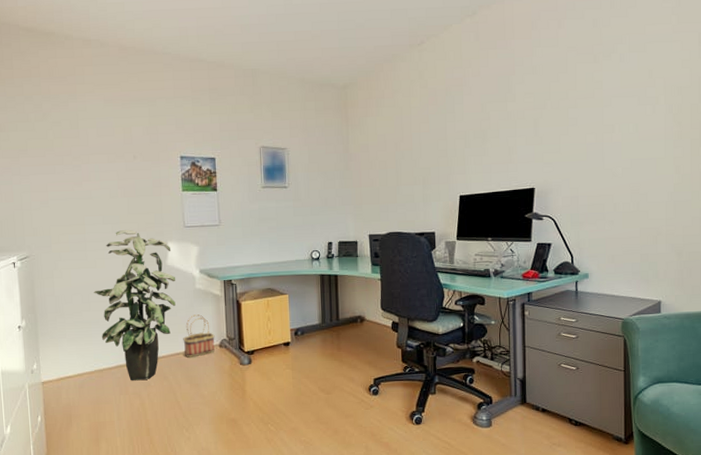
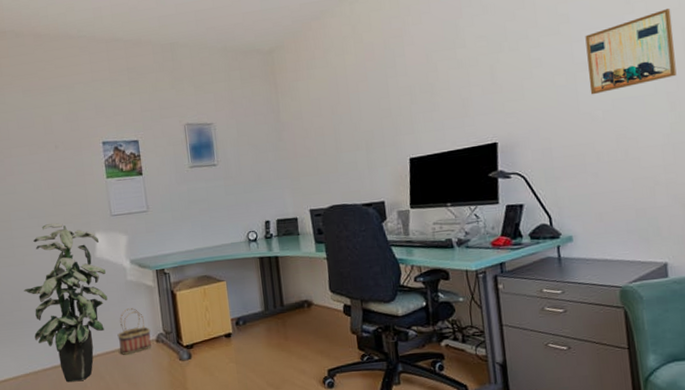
wall art: none [614,86,684,154] -> present [585,8,677,95]

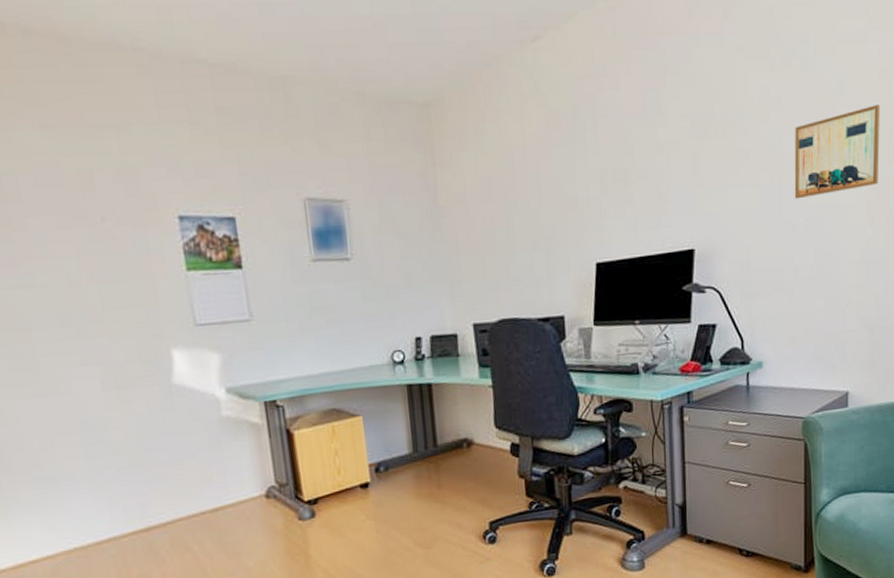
indoor plant: present [24,223,108,383] -> none [58,334,193,559]
basket: present [117,308,152,355] -> none [209,454,260,517]

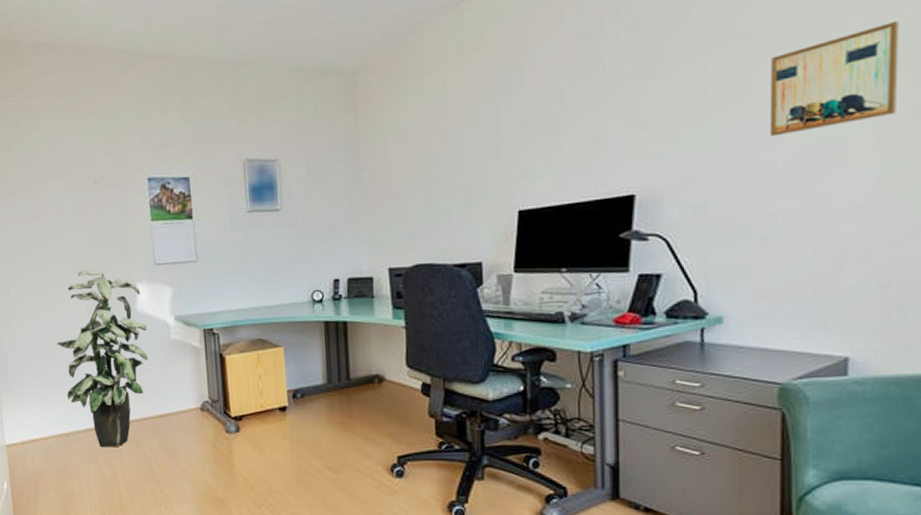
indoor plant: none [58,334,193,559] -> present [56,270,148,448]

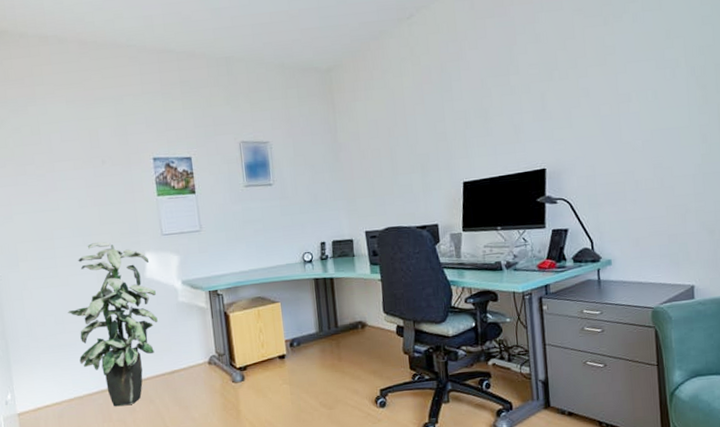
wall art: present [769,21,900,137] -> none [629,45,709,125]

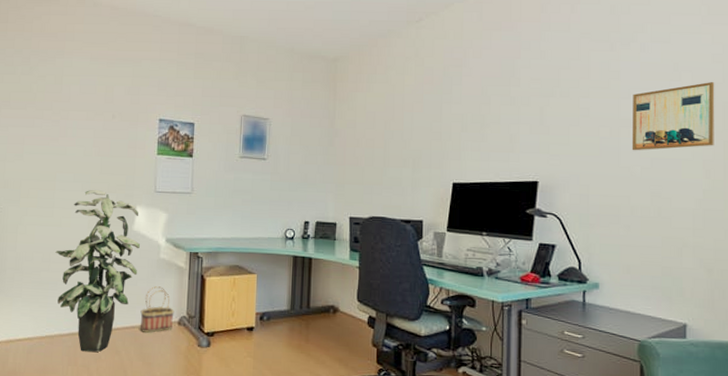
basket: none [168,330,204,378] -> present [140,286,174,333]
wall art: none [629,45,709,125] -> present [631,82,715,151]

